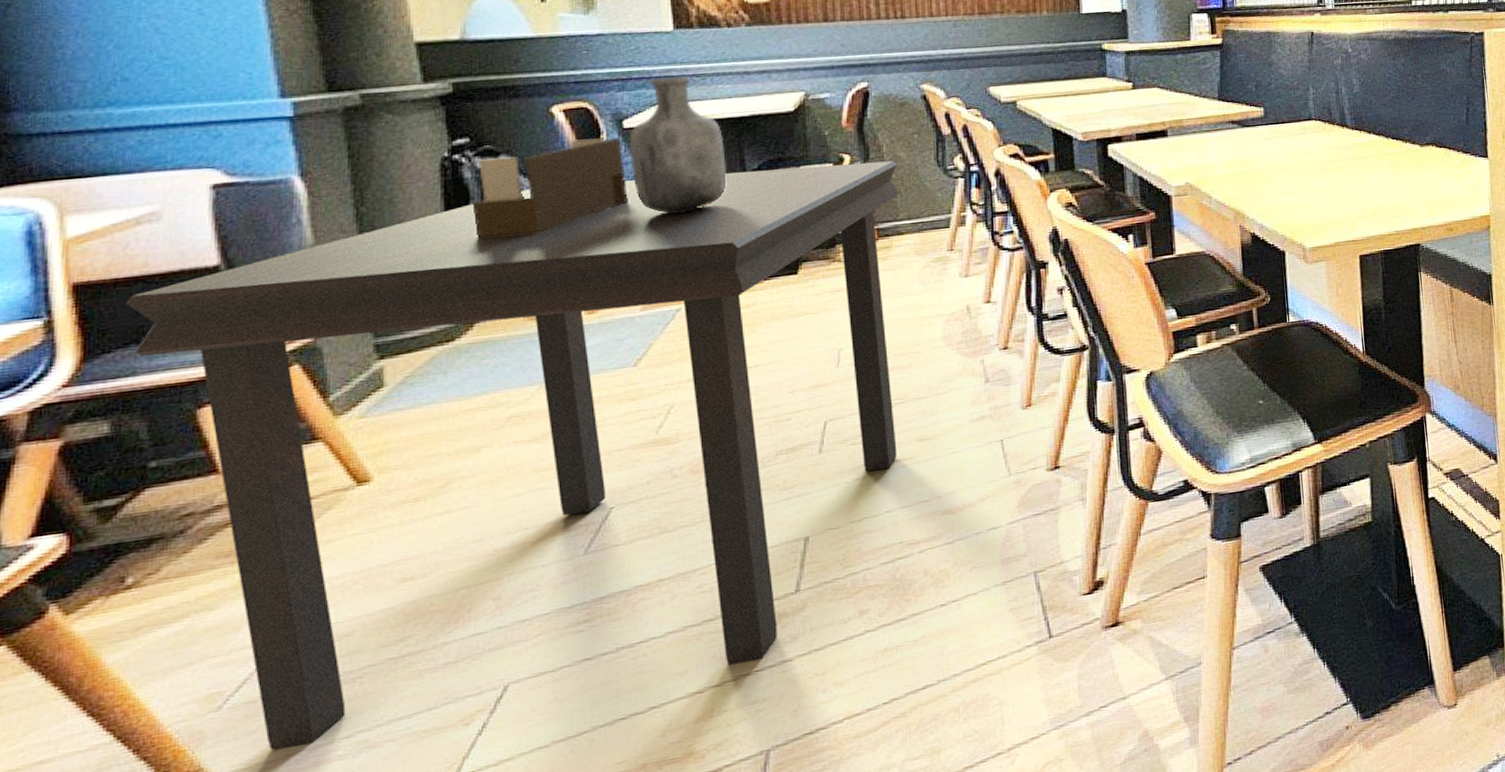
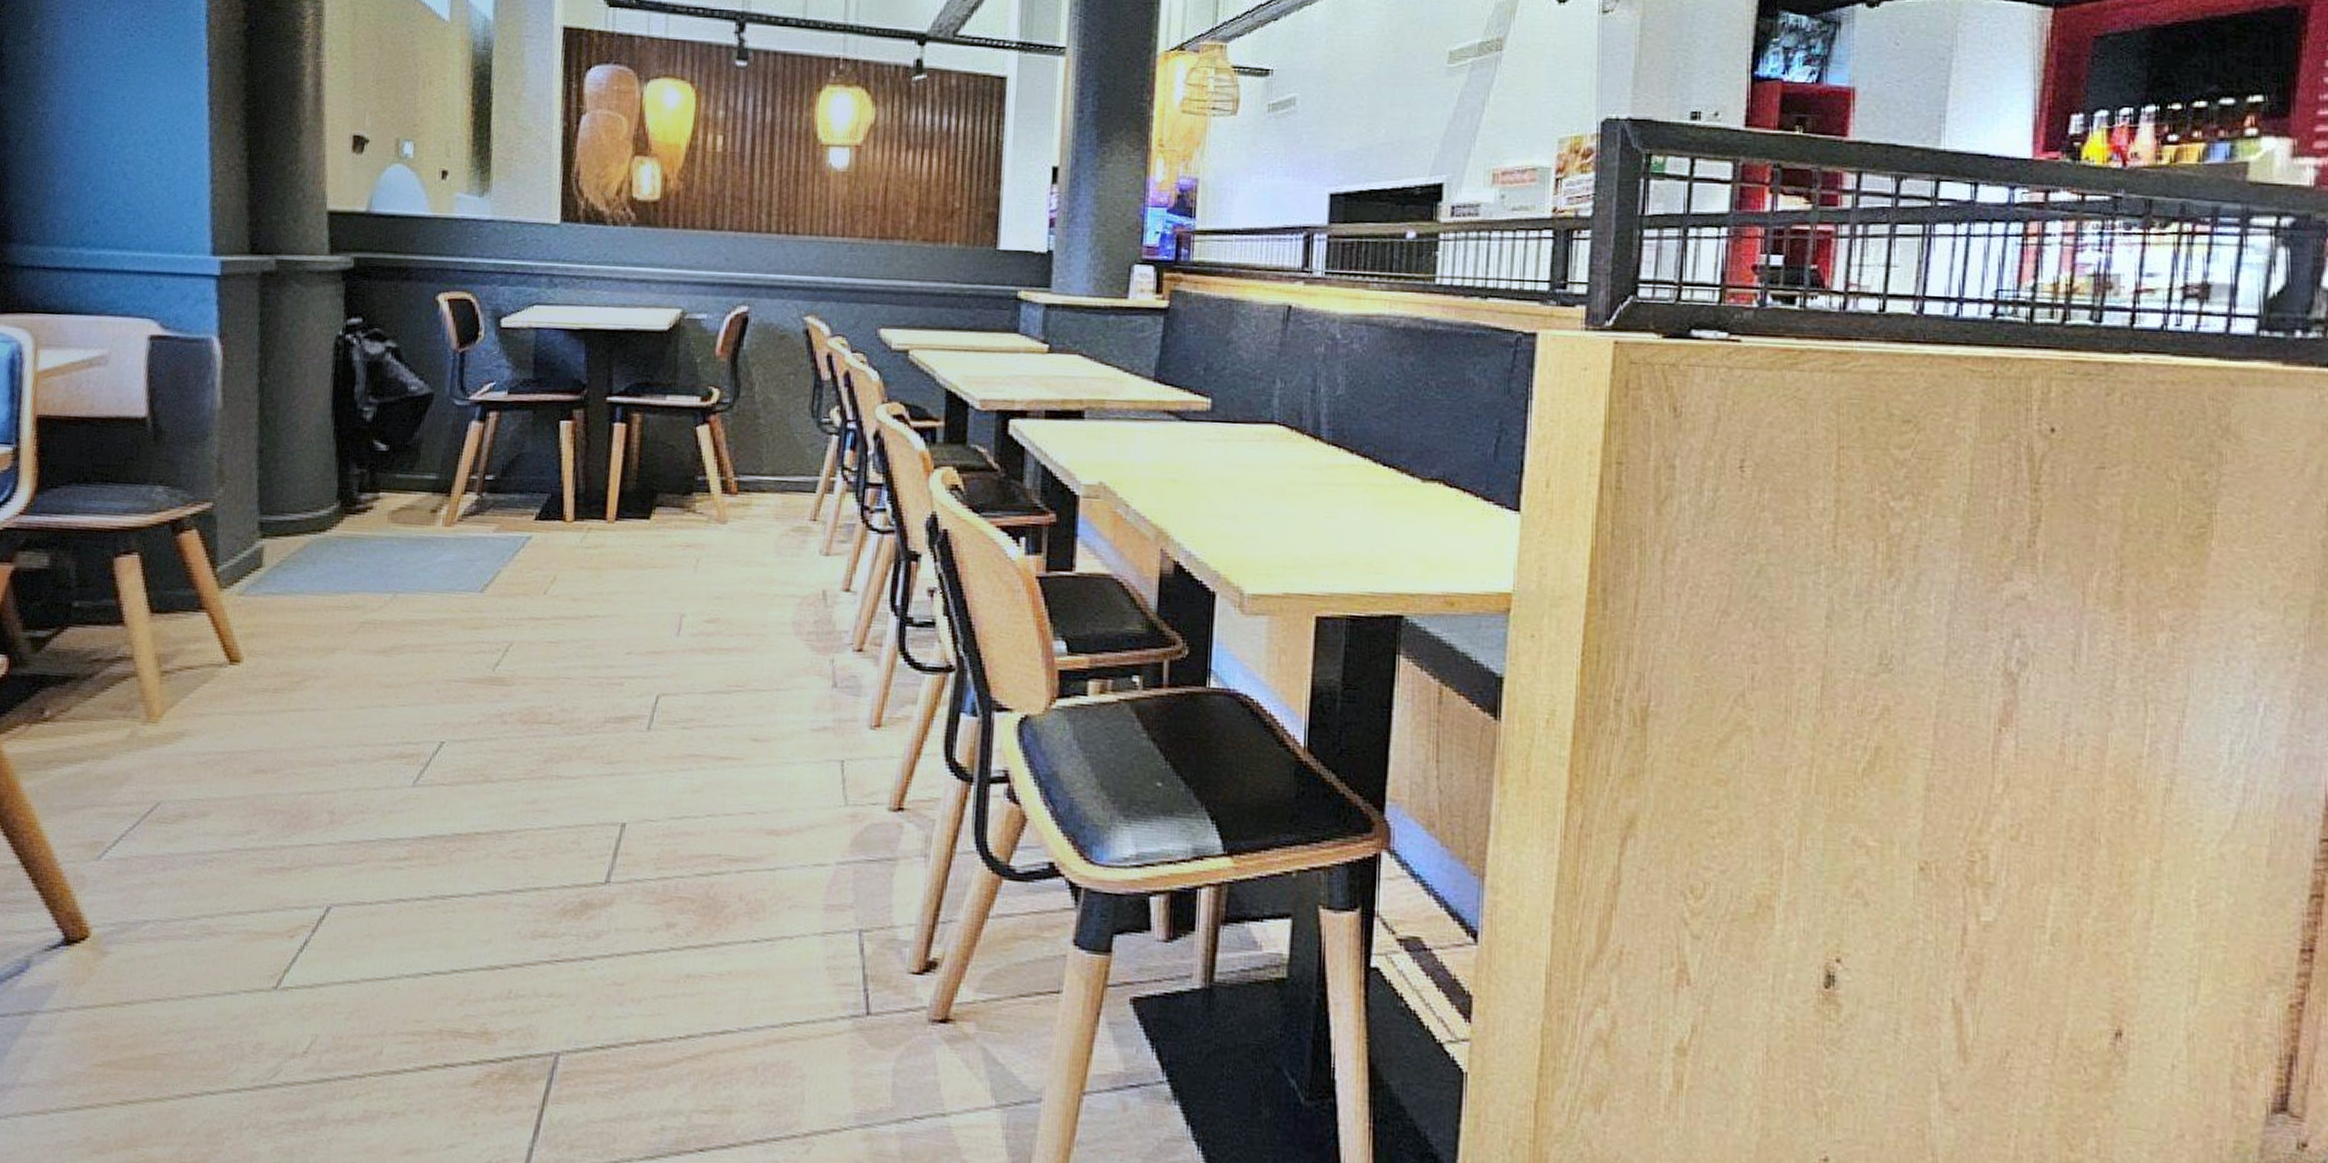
dining table: present [126,161,900,751] -> none [73,381,769,950]
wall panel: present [472,137,628,238] -> none [356,332,498,430]
vase: present [629,76,727,213] -> none [502,275,595,429]

